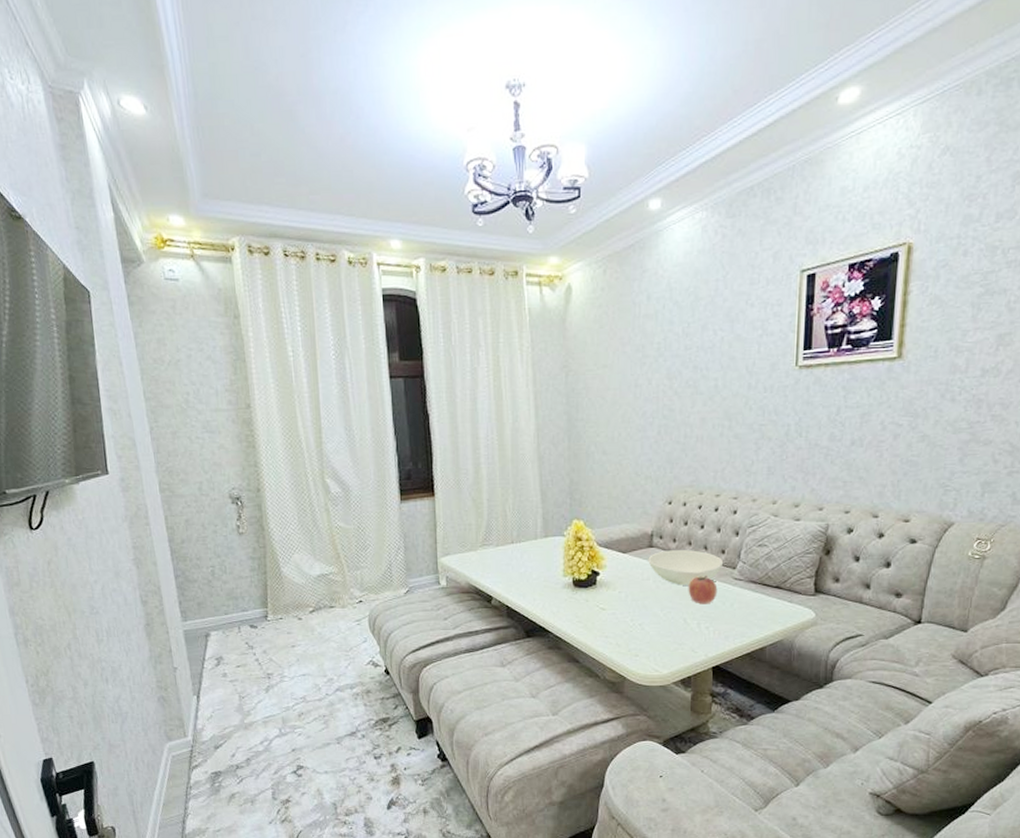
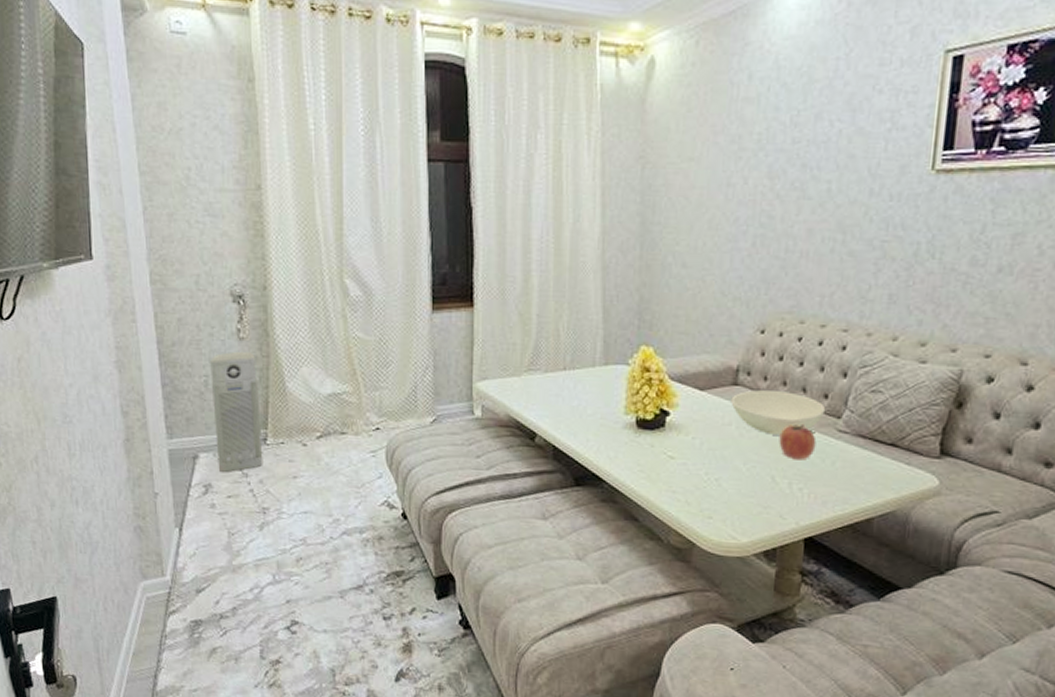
air purifier: none [215,544,266,646] -> present [210,351,263,472]

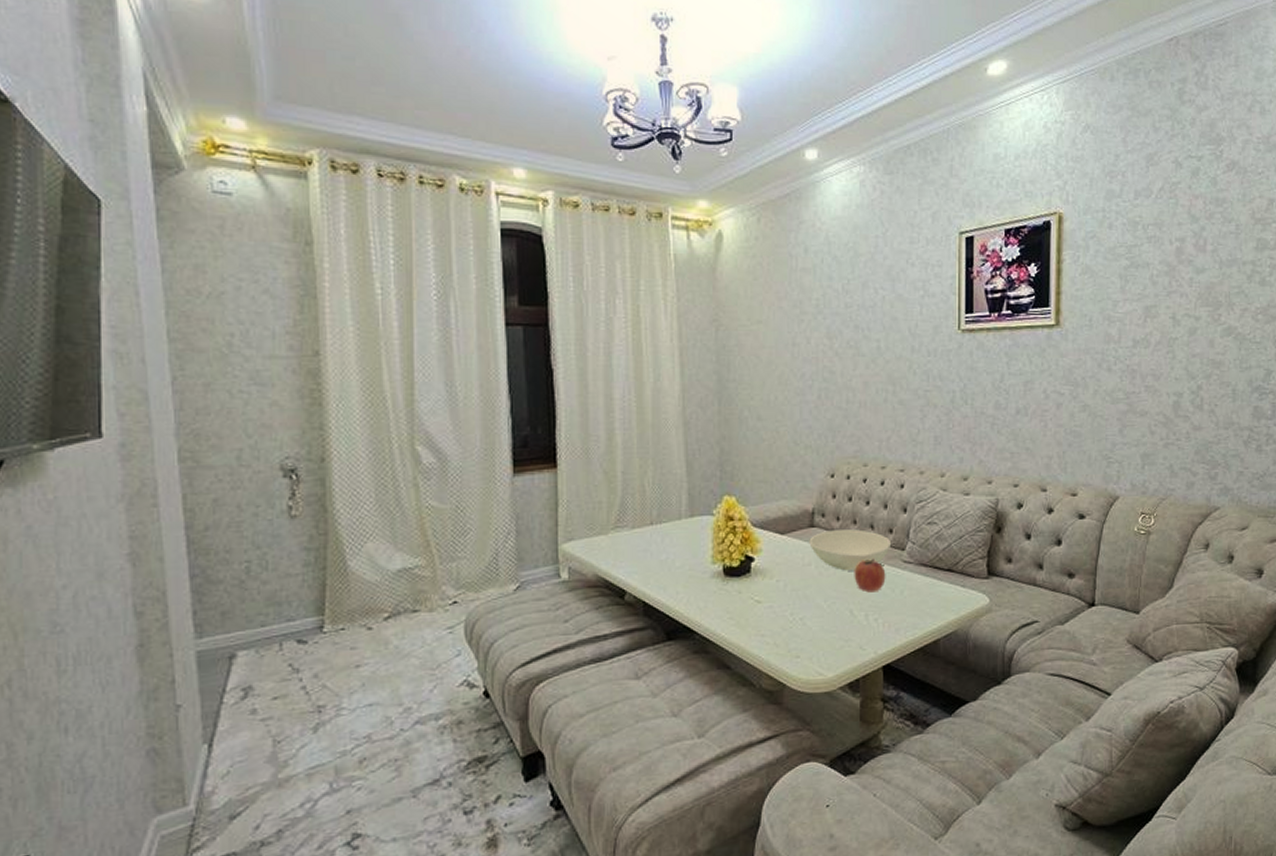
air purifier: present [210,351,263,472] -> none [253,530,319,670]

